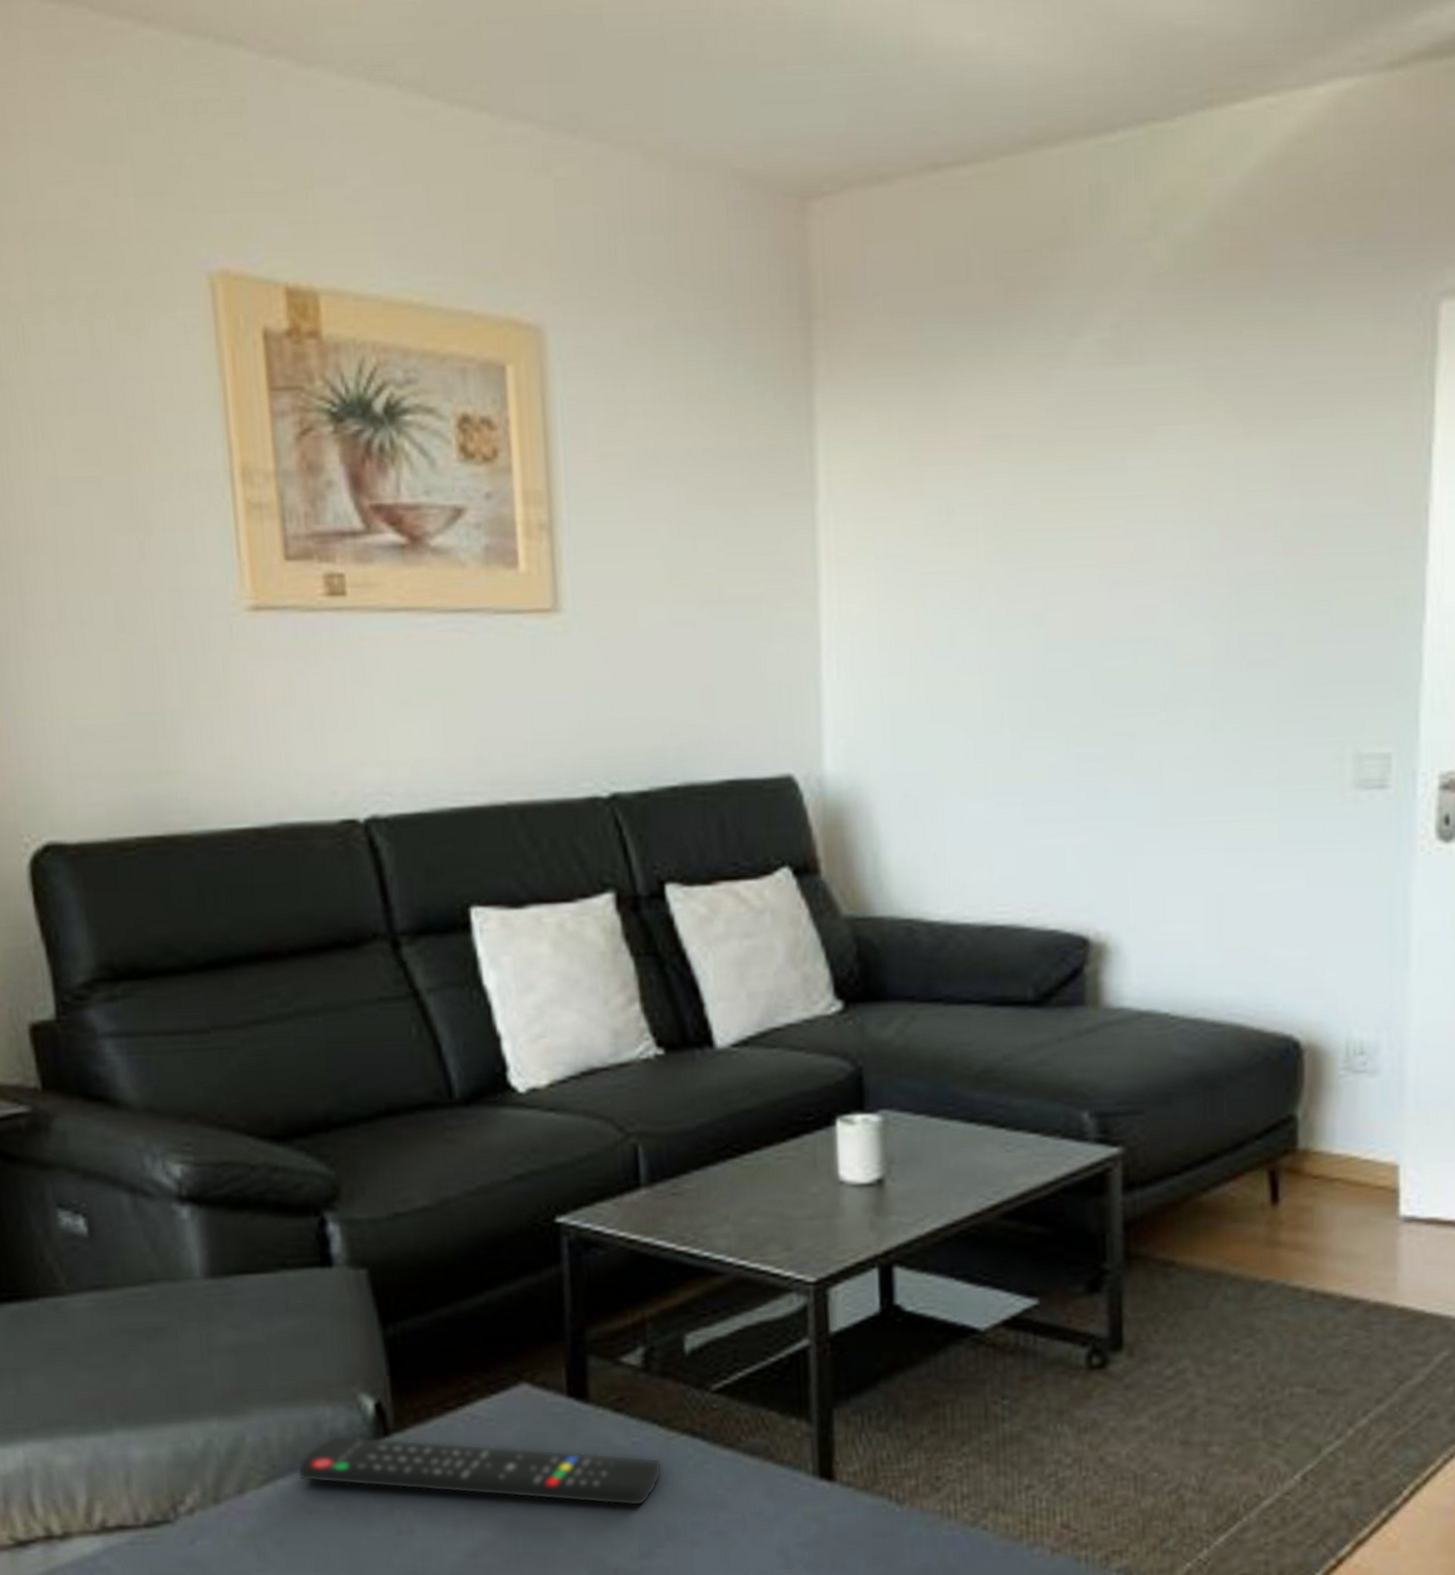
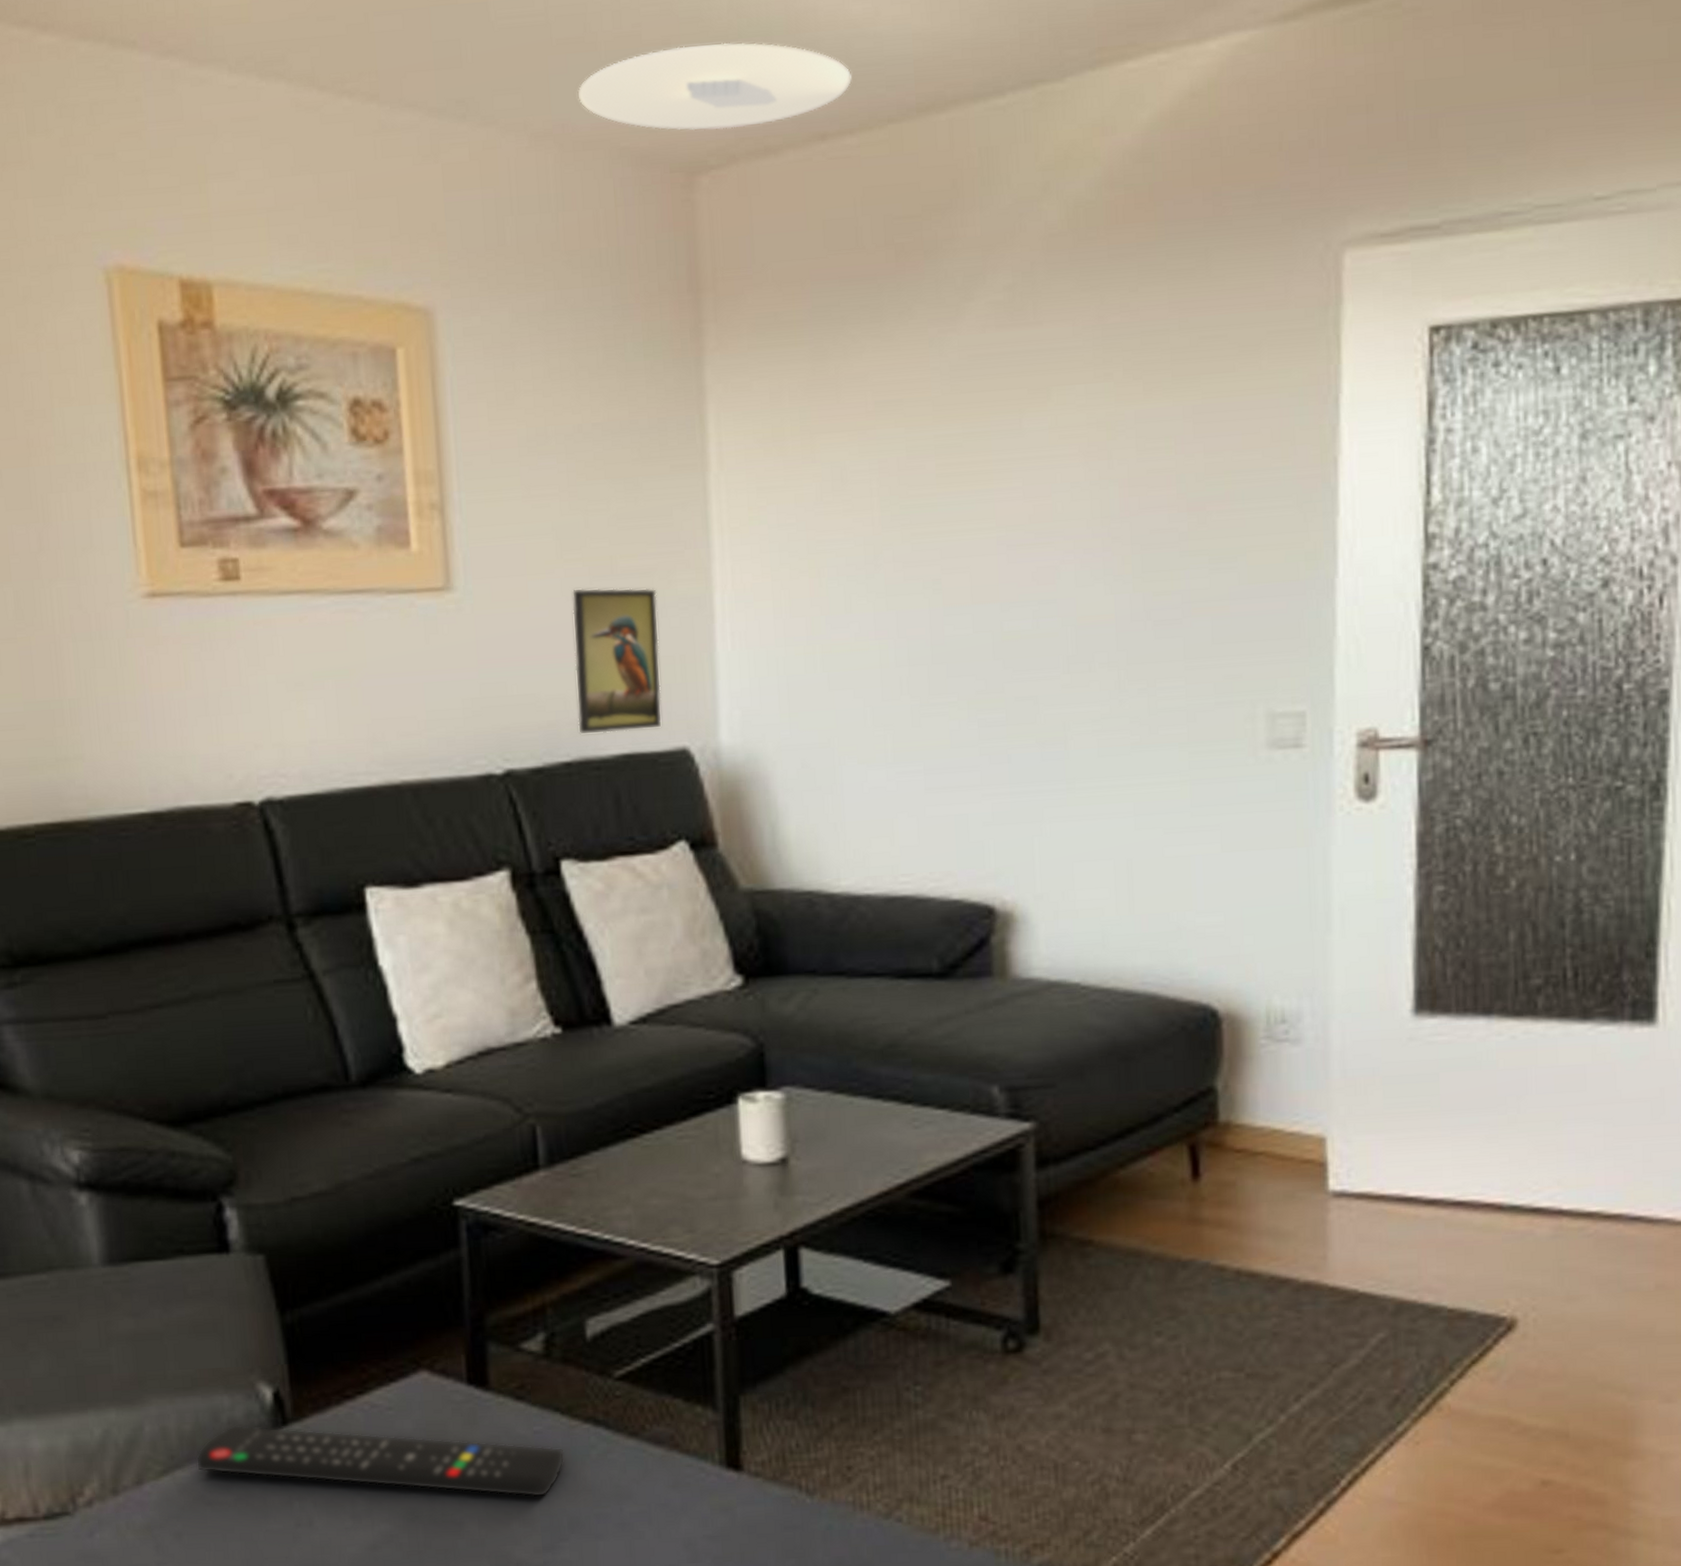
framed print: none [679,613,768,758] -> present [571,588,663,733]
ceiling light: none [691,66,965,155] -> present [577,42,852,131]

